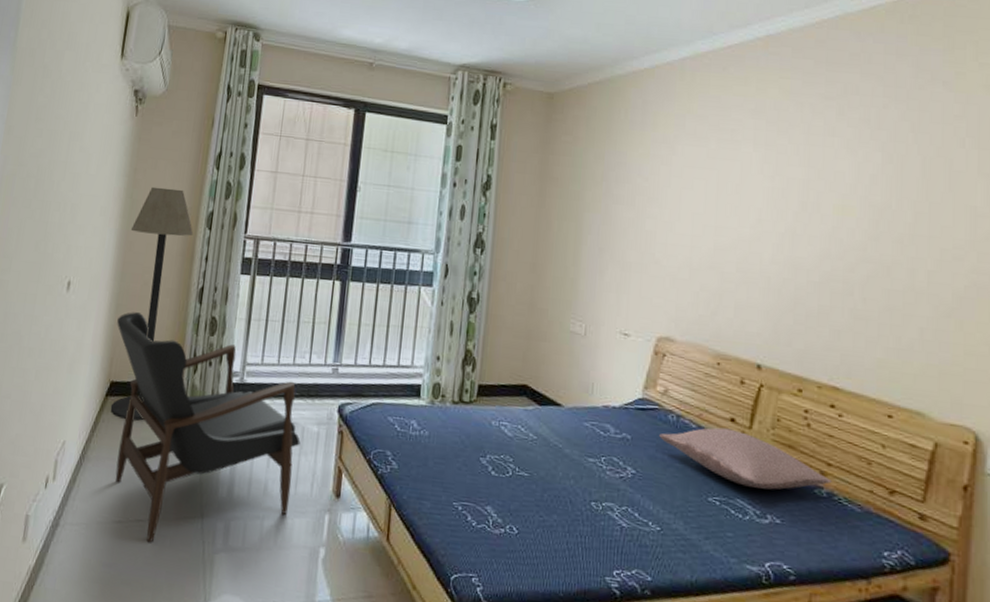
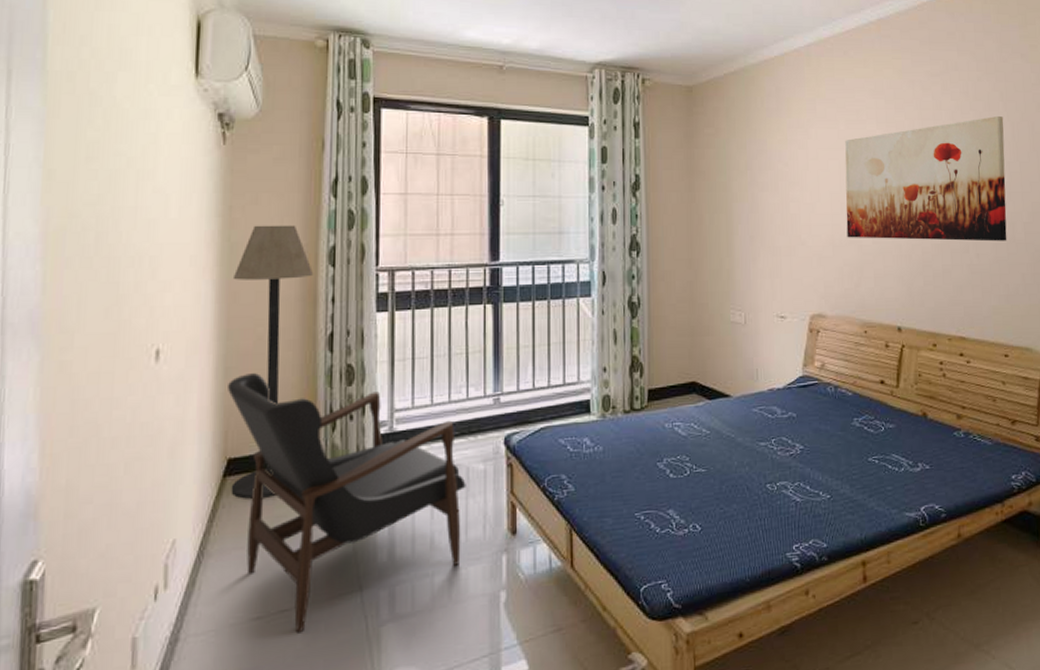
pillow: present [659,427,832,490] -> none [821,390,967,441]
wall art: none [707,148,913,289] -> present [845,116,1007,242]

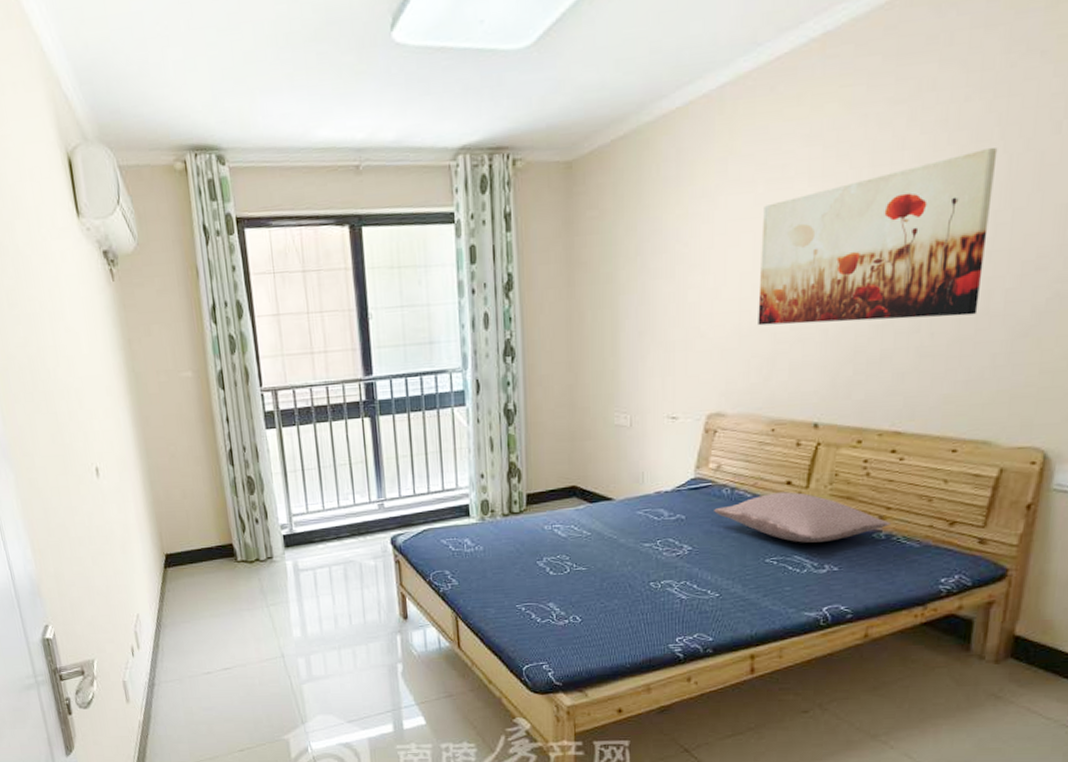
armchair: present [228,373,466,633] -> none [155,485,362,685]
floor lamp: present [231,225,314,499] -> none [142,352,208,585]
pillow: none [821,390,967,441] -> present [714,491,891,543]

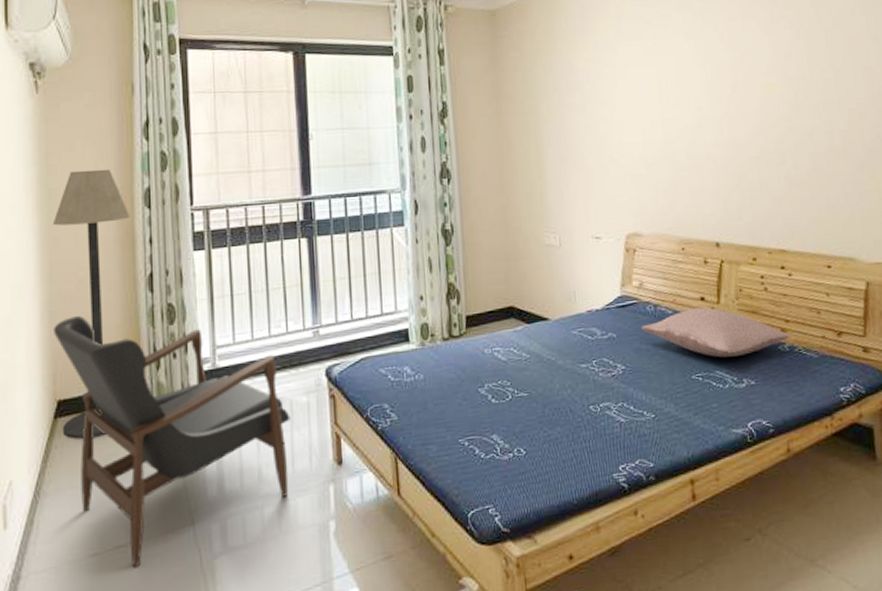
floor lamp: none [142,352,208,585] -> present [52,169,131,440]
armchair: none [155,485,362,685] -> present [54,316,290,568]
wall art: present [758,148,998,326] -> none [653,23,825,155]

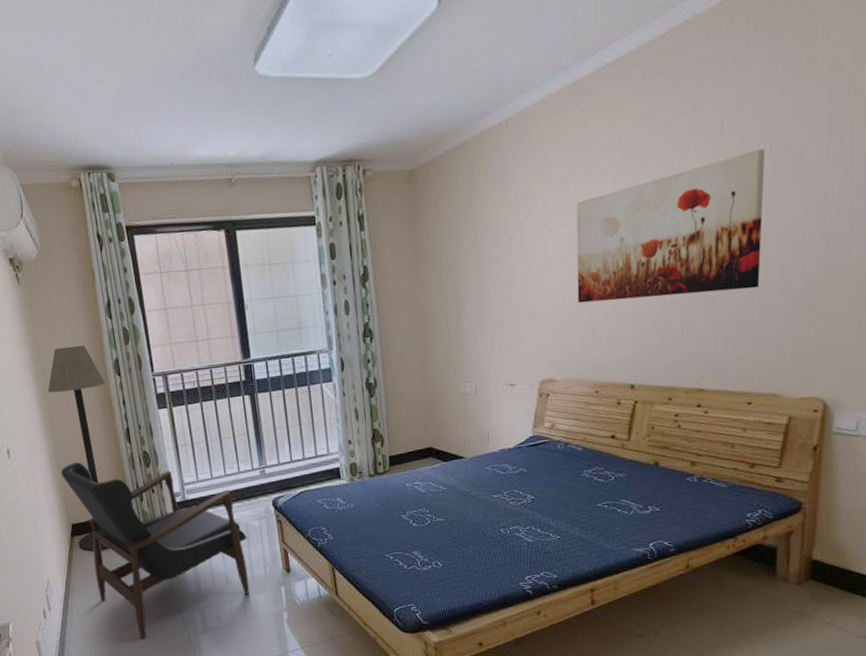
pillow: present [641,307,791,358] -> none [551,444,701,488]
wall art: none [653,23,825,155] -> present [576,149,765,304]

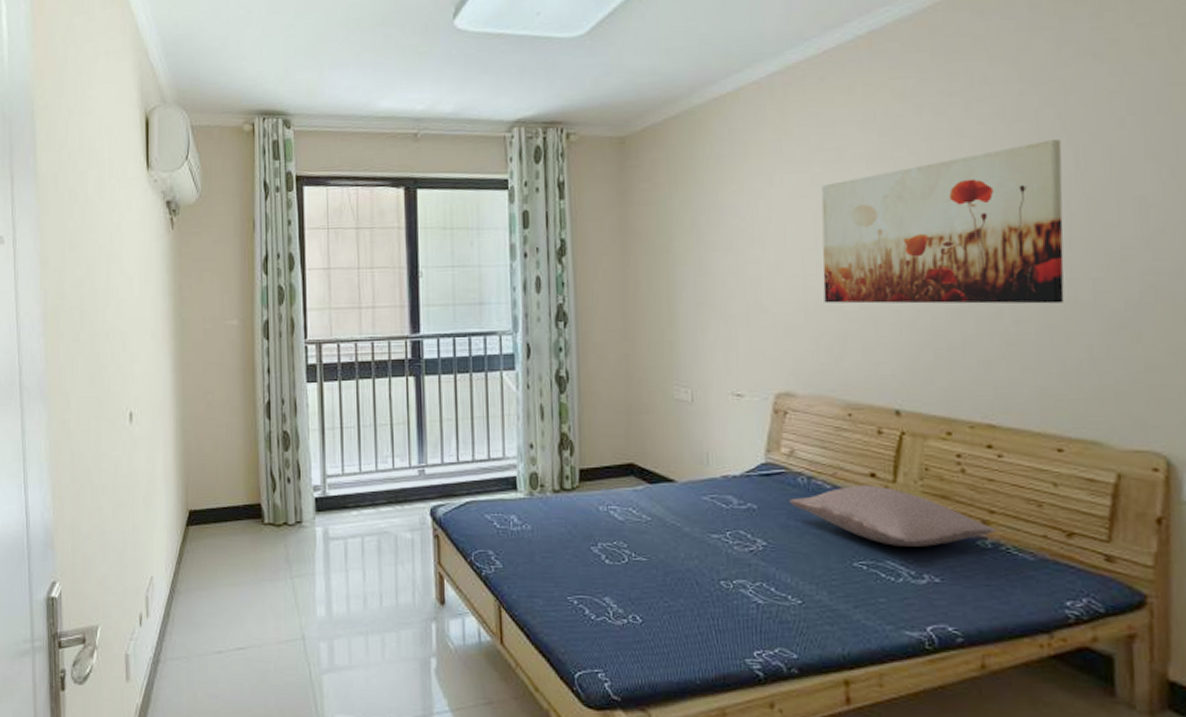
floor lamp: present [47,345,110,552] -> none [185,301,251,547]
armchair: present [61,462,250,640] -> none [186,436,395,670]
pillow: none [551,444,701,488] -> present [790,485,997,547]

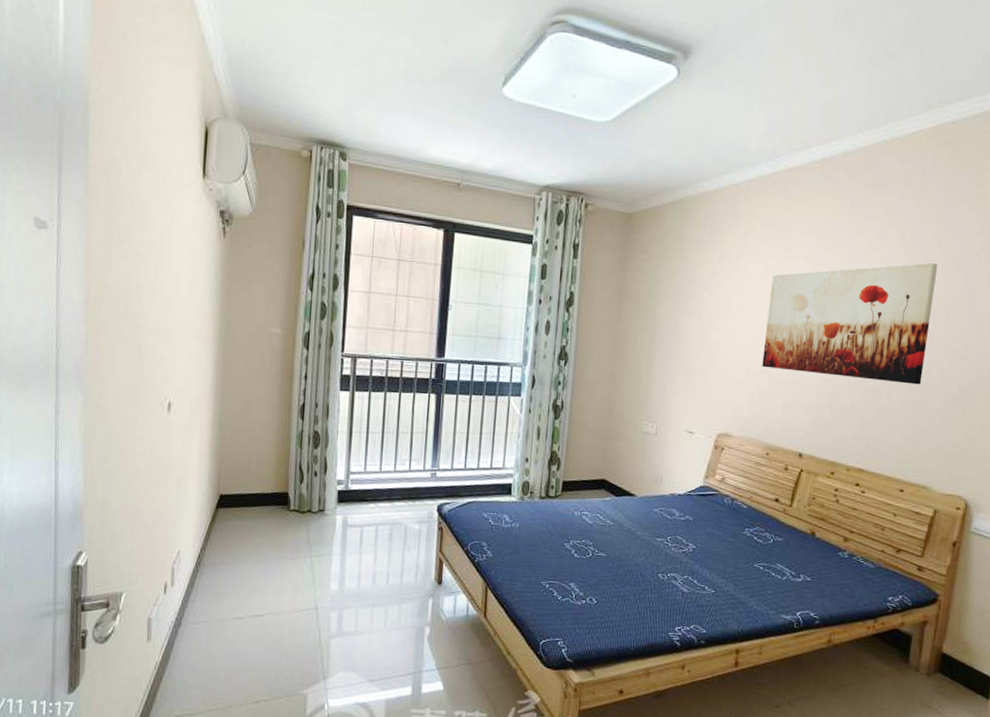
pillow: present [790,485,997,547] -> none [716,507,853,555]

